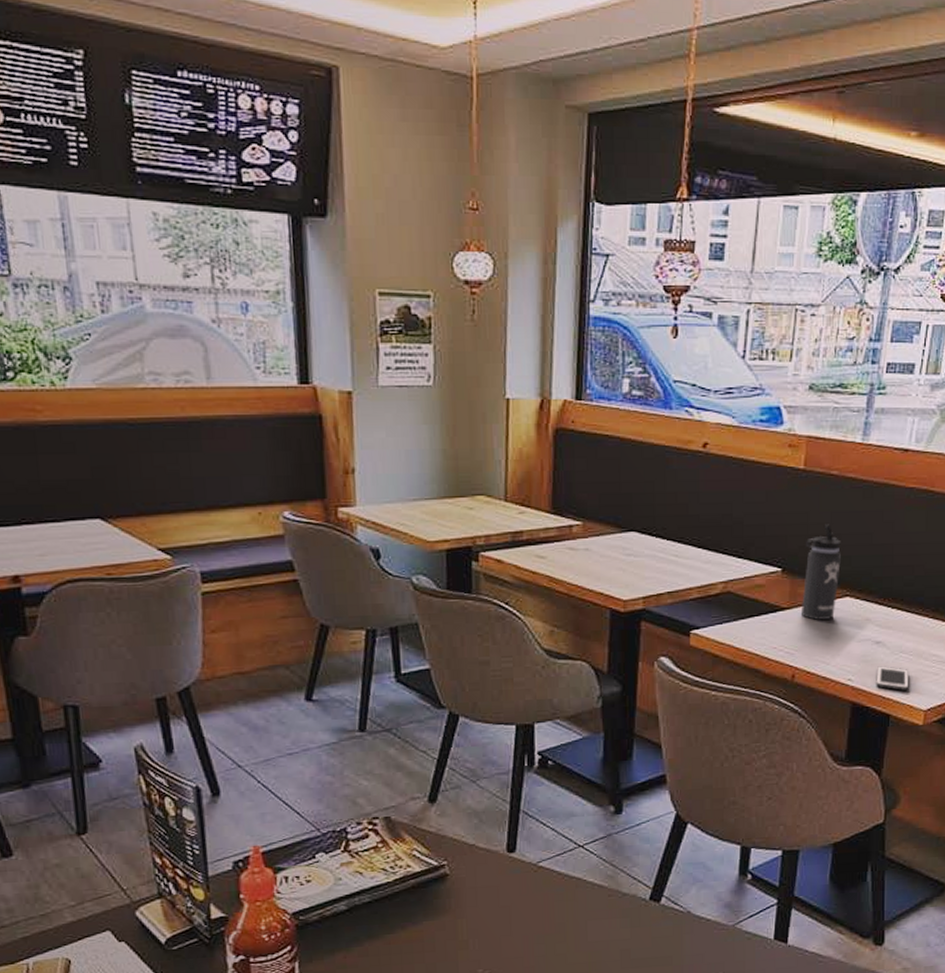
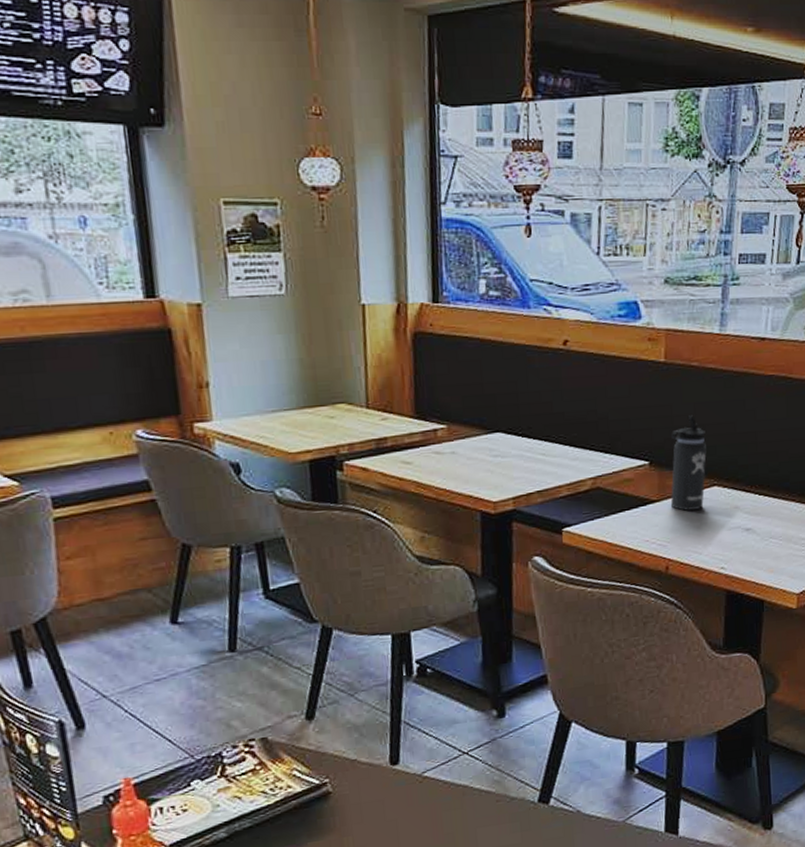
cell phone: present [876,666,909,691] -> none [748,552,781,576]

